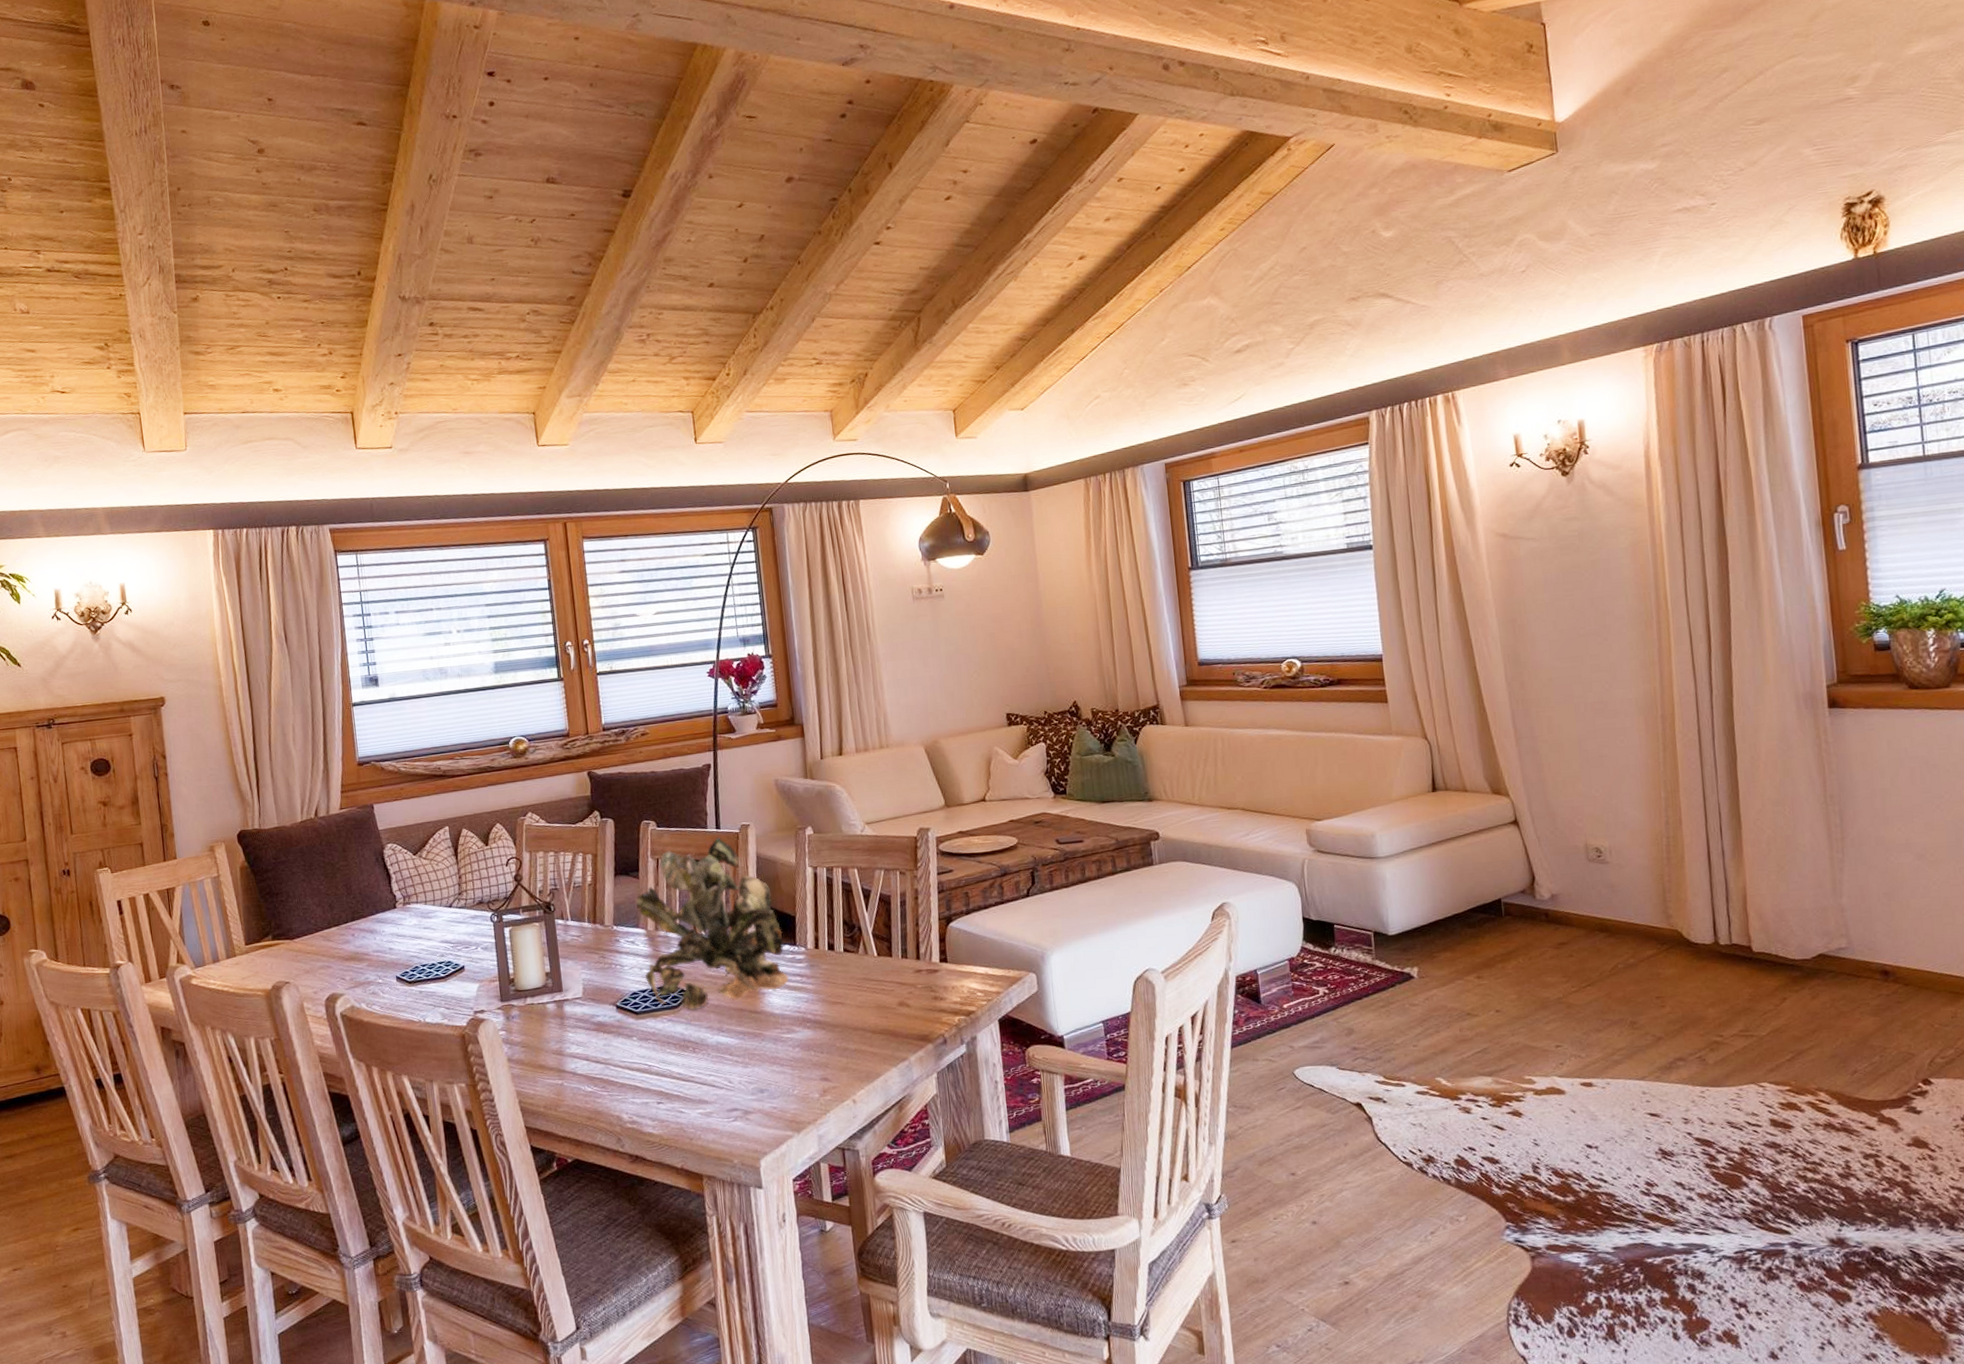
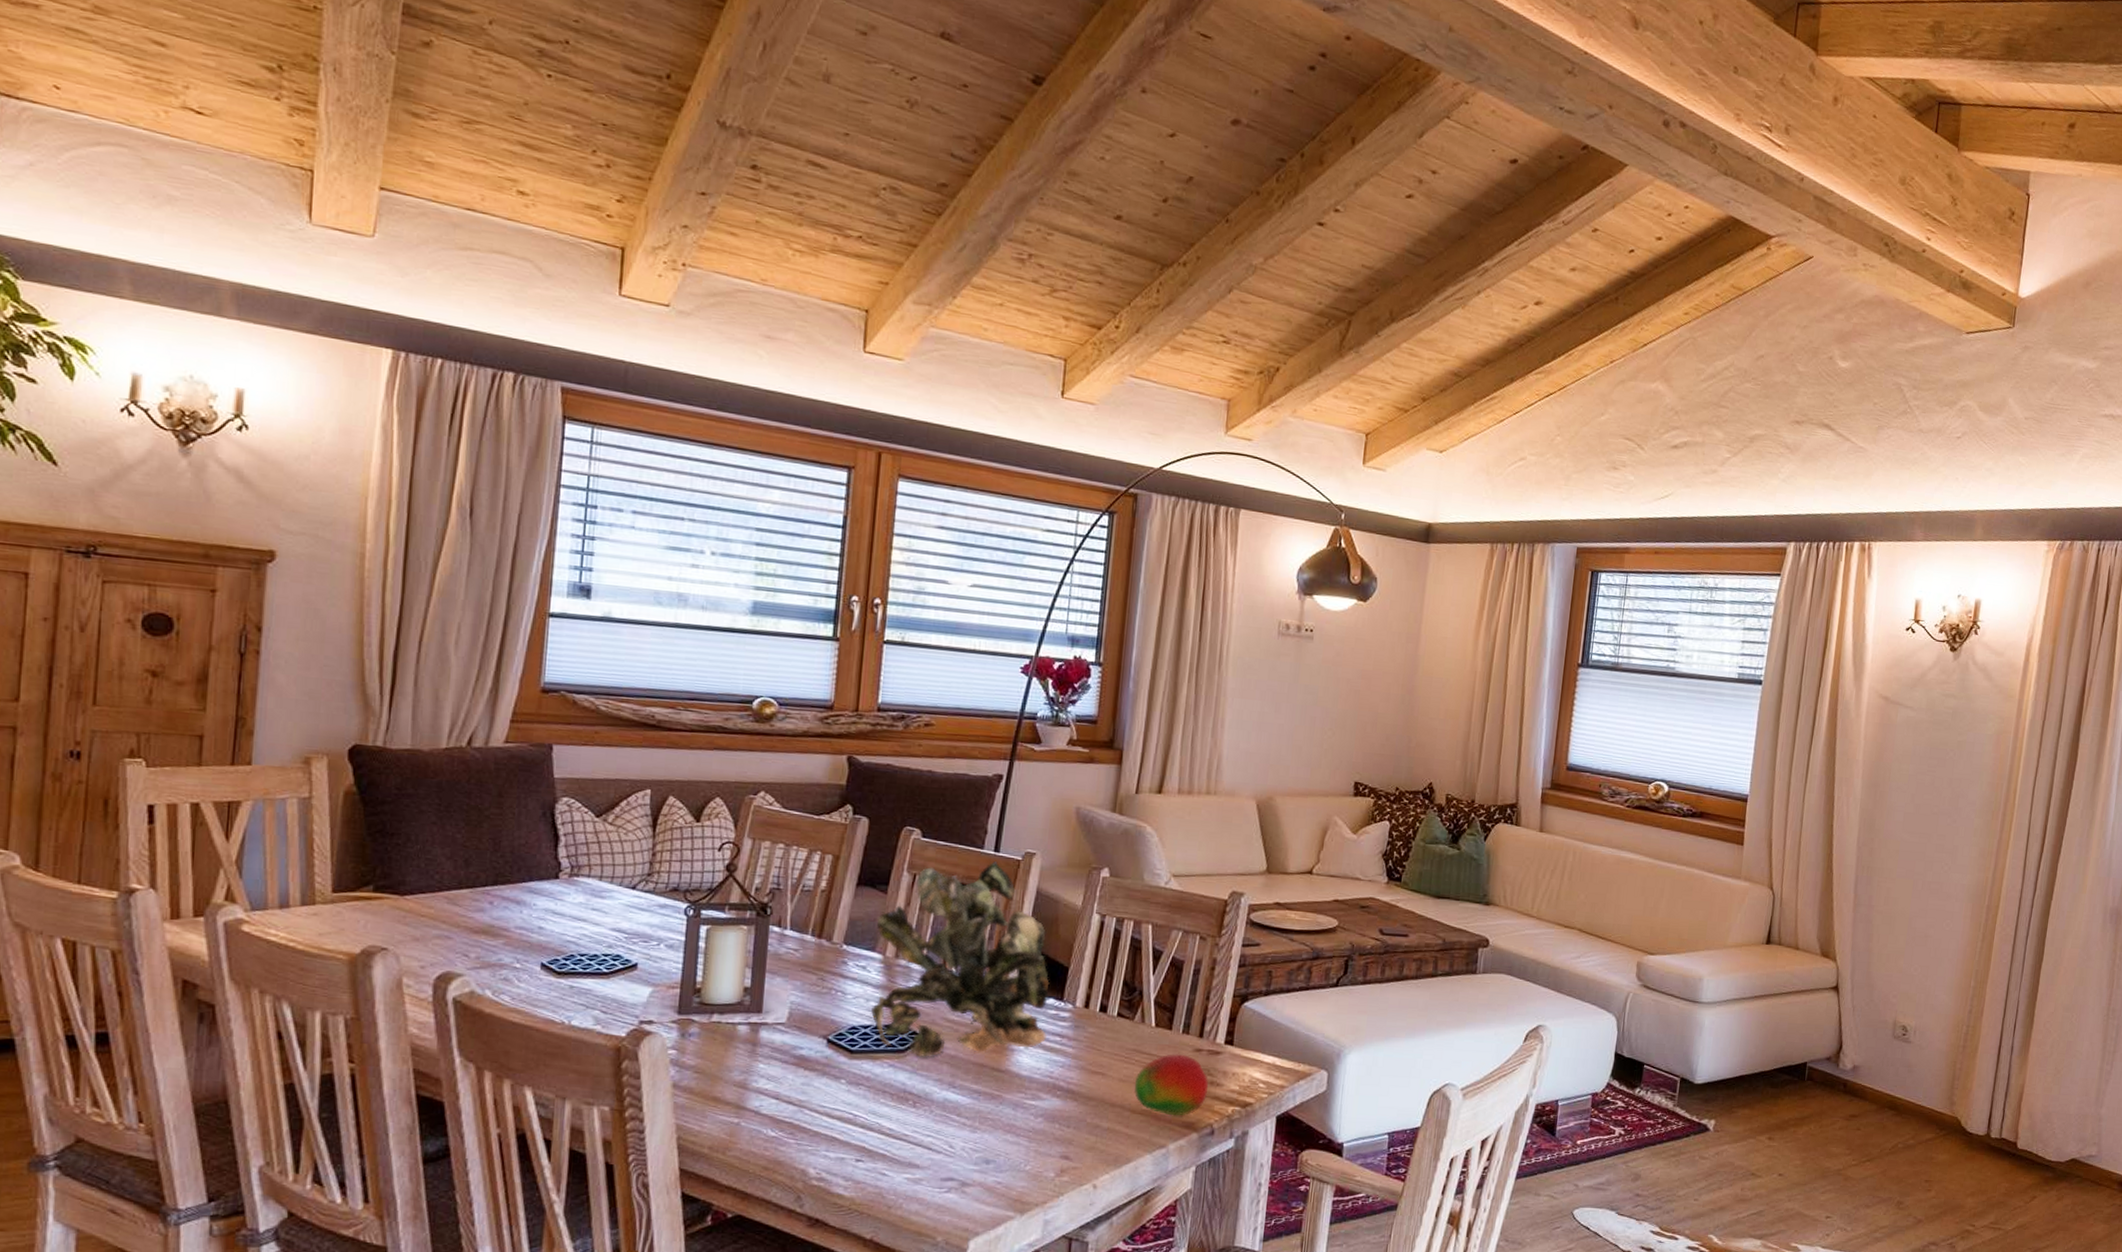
fruit: none [869,976,935,1032] -> present [1134,1053,1209,1116]

